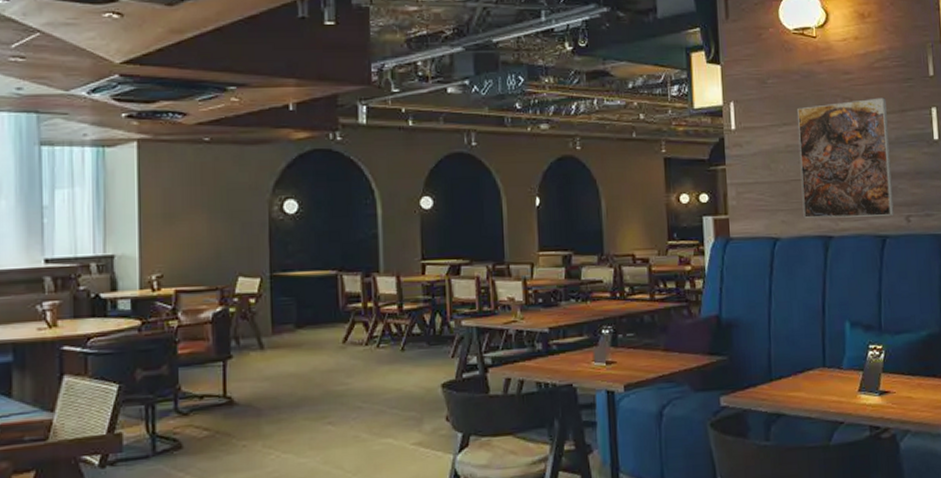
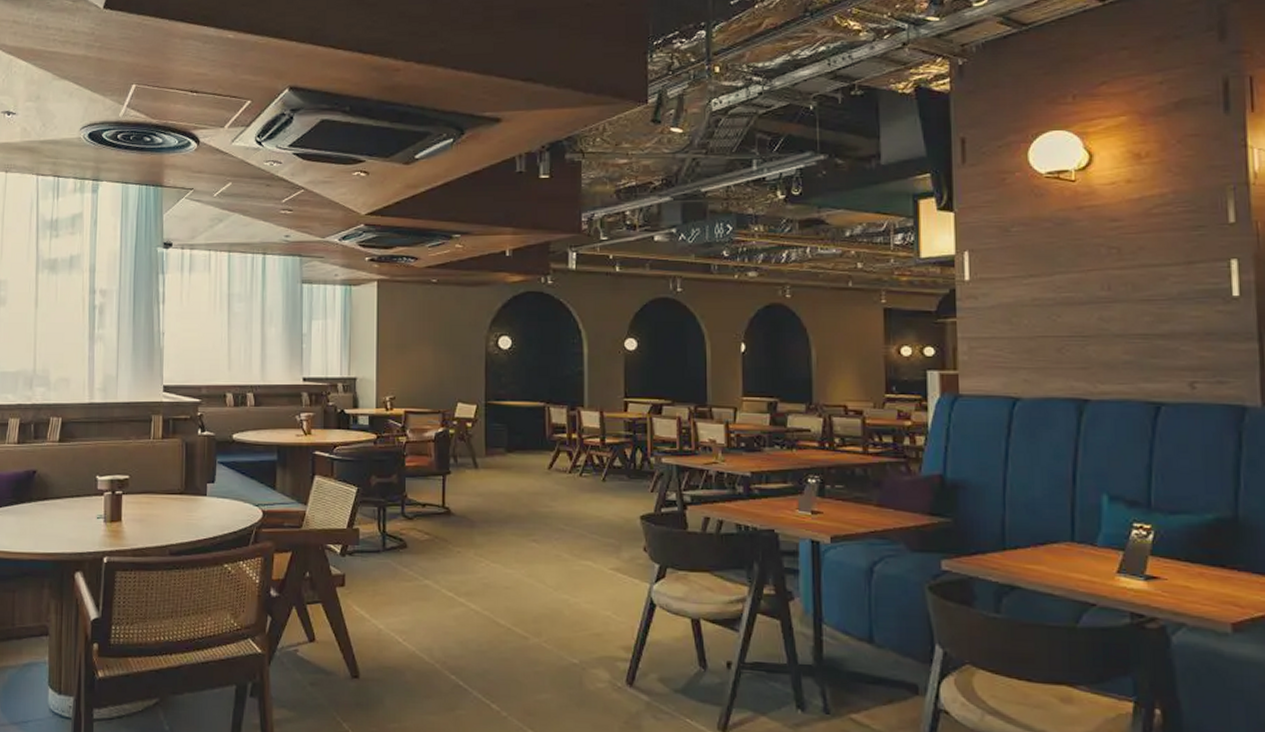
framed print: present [797,97,894,219] -> none [1048,247,1173,380]

